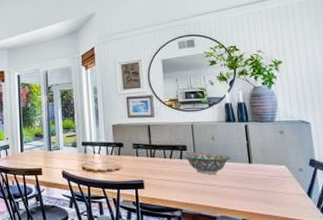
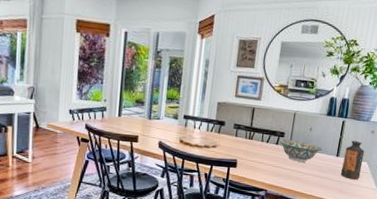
bottle: none [256,144,283,187] -> present [341,141,365,180]

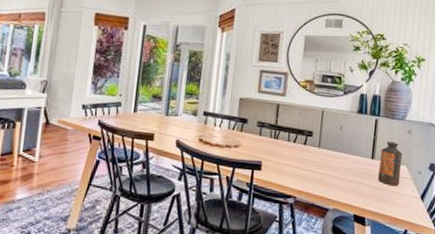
decorative bowl: present [279,139,322,162] -> none [308,139,355,165]

